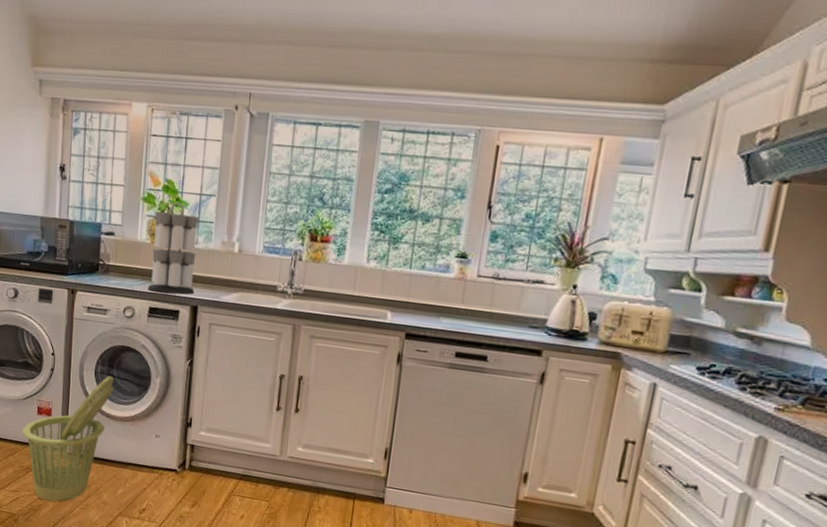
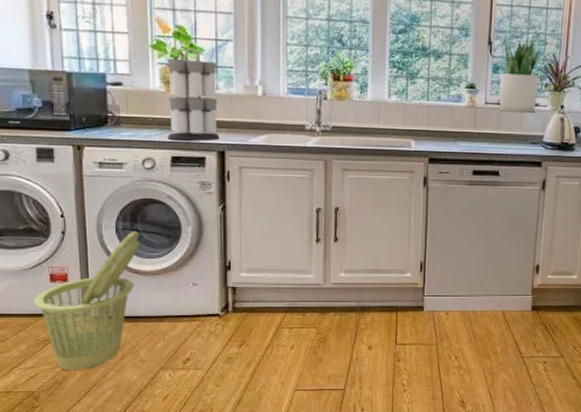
planter: none [494,200,551,292] -> present [499,36,540,114]

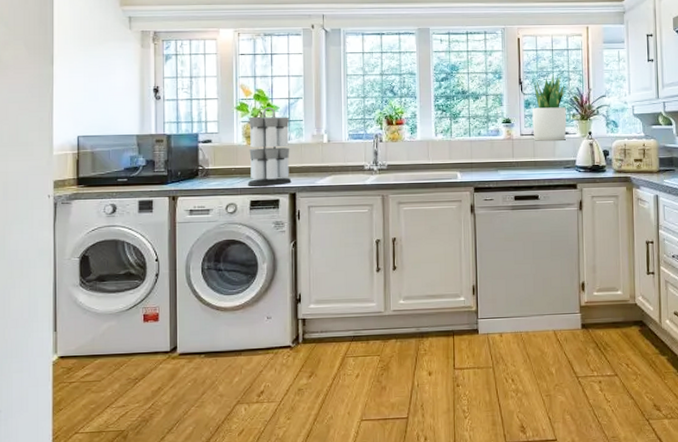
laundry basket: present [32,231,139,371] -> none [127,270,221,408]

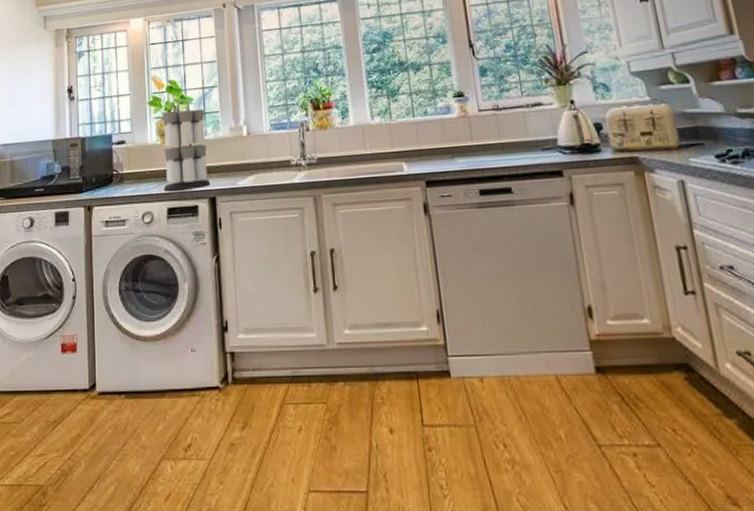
planter: present [532,74,567,142] -> none [488,31,540,118]

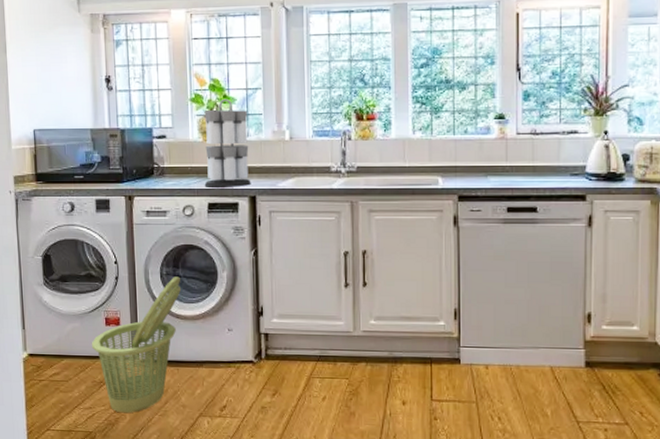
laundry basket: none [46,291,140,460] -> present [91,276,181,414]

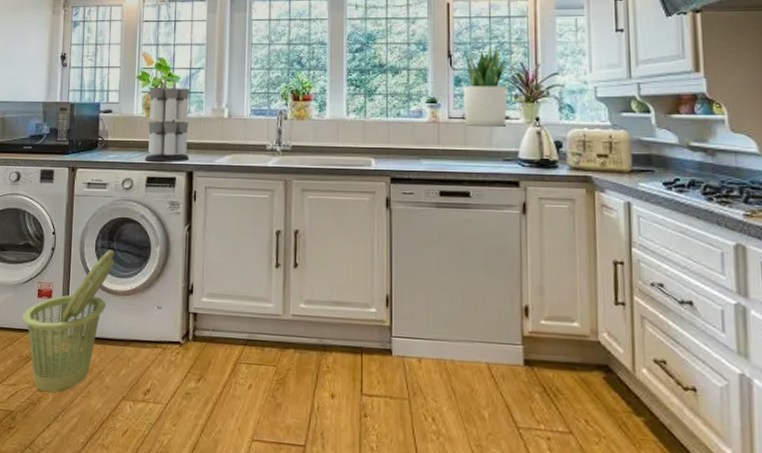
planter: none [532,58,576,143] -> present [463,46,507,128]

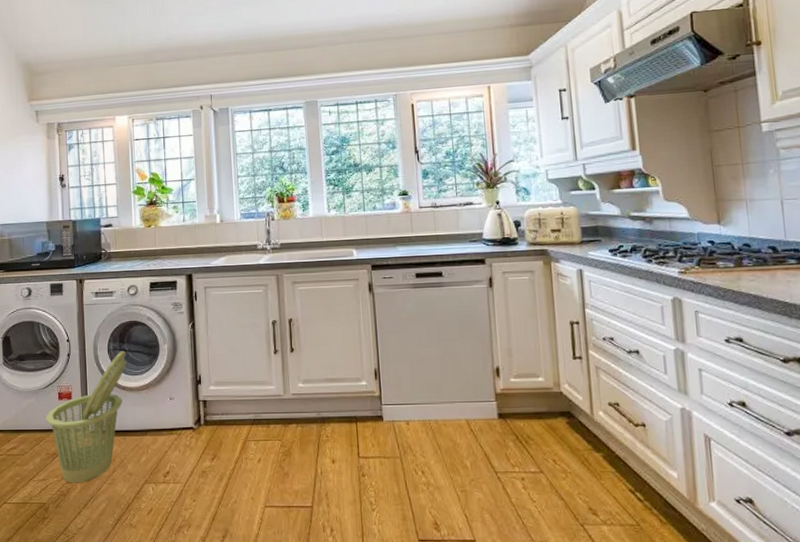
spice rack: present [144,76,190,162] -> none [145,189,188,268]
planter: present [463,46,507,128] -> none [430,140,471,214]

